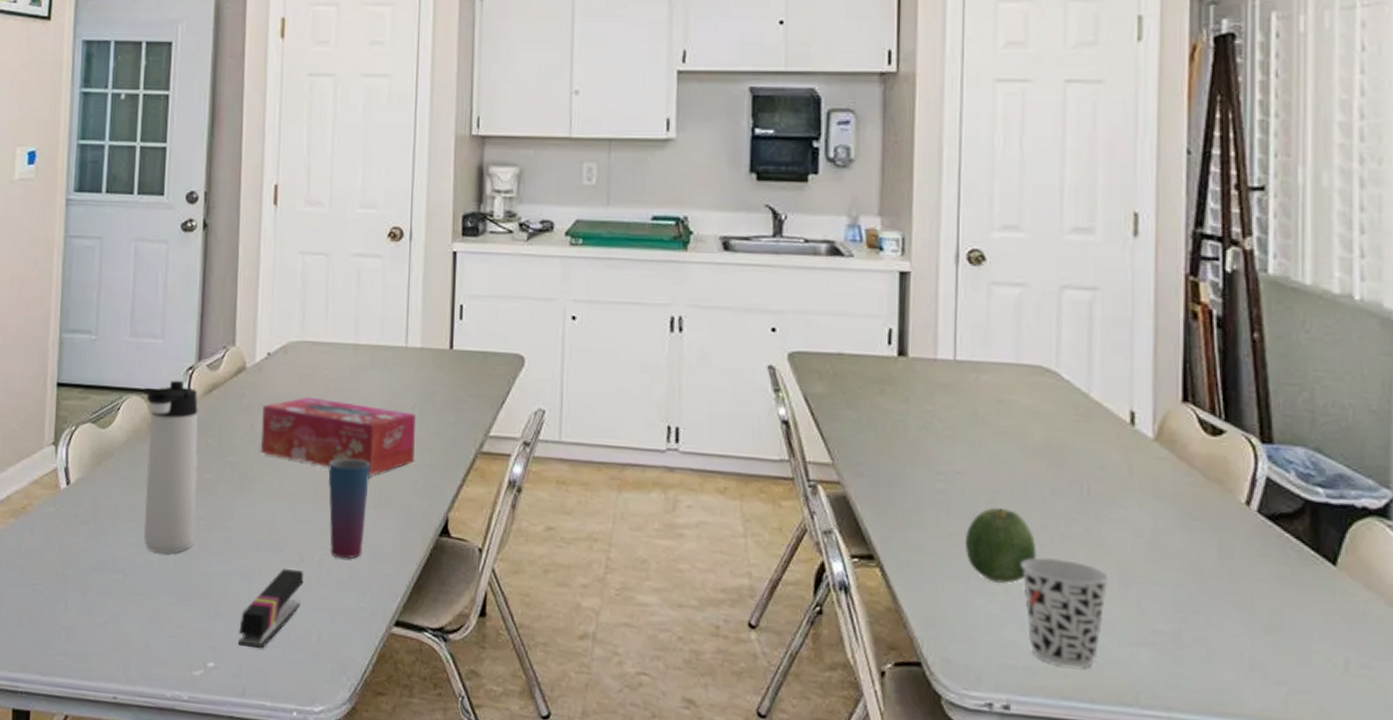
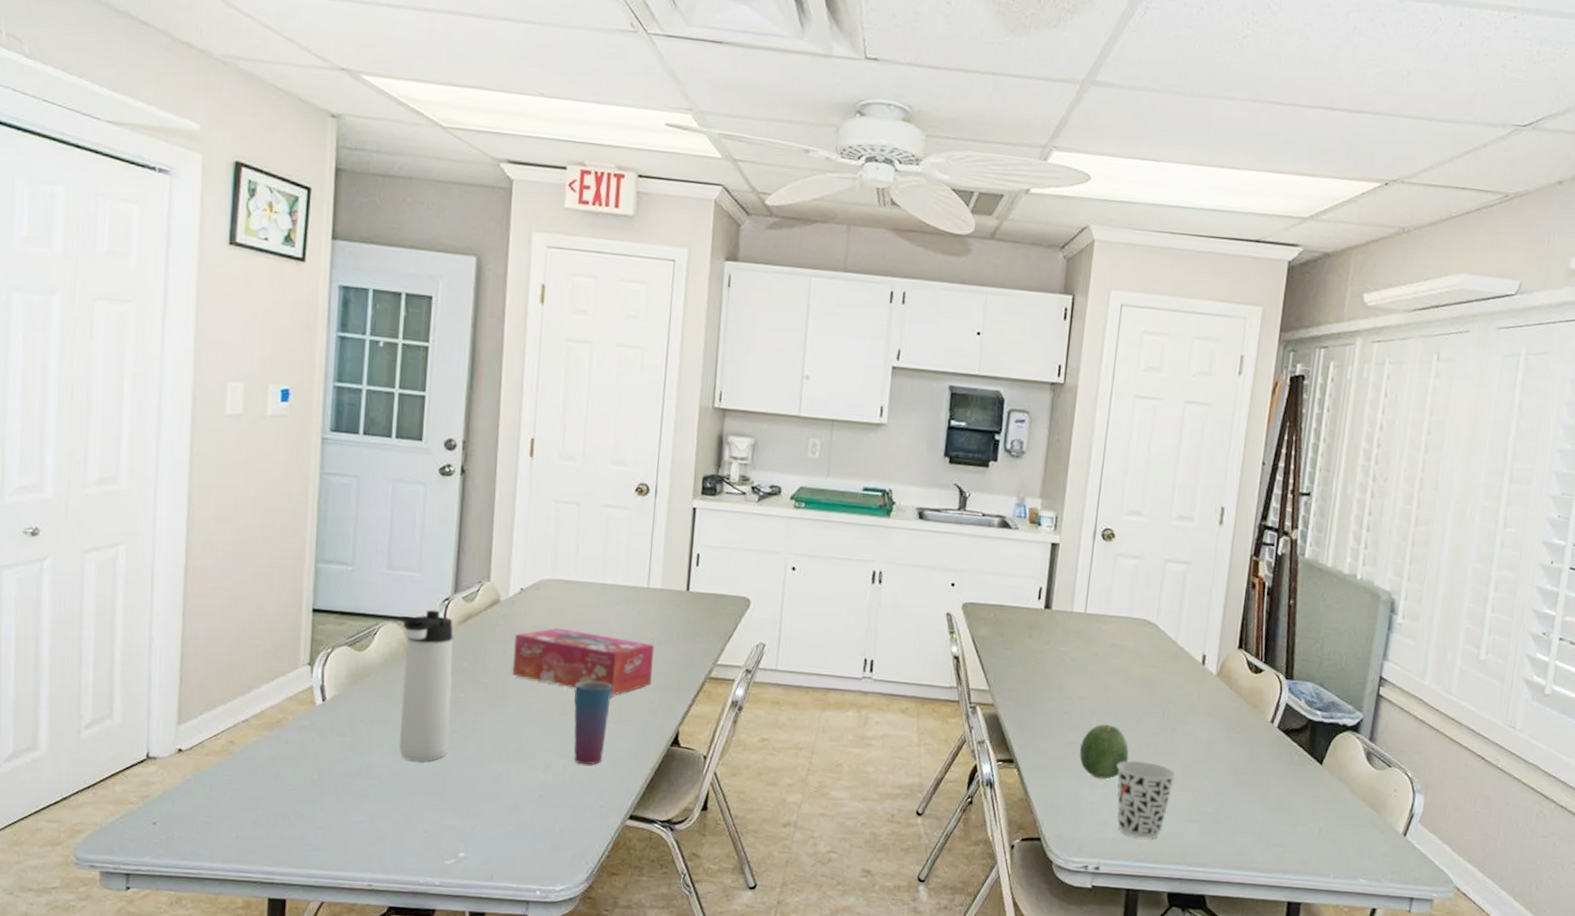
stapler: present [238,568,304,649] -> none [488,773,550,841]

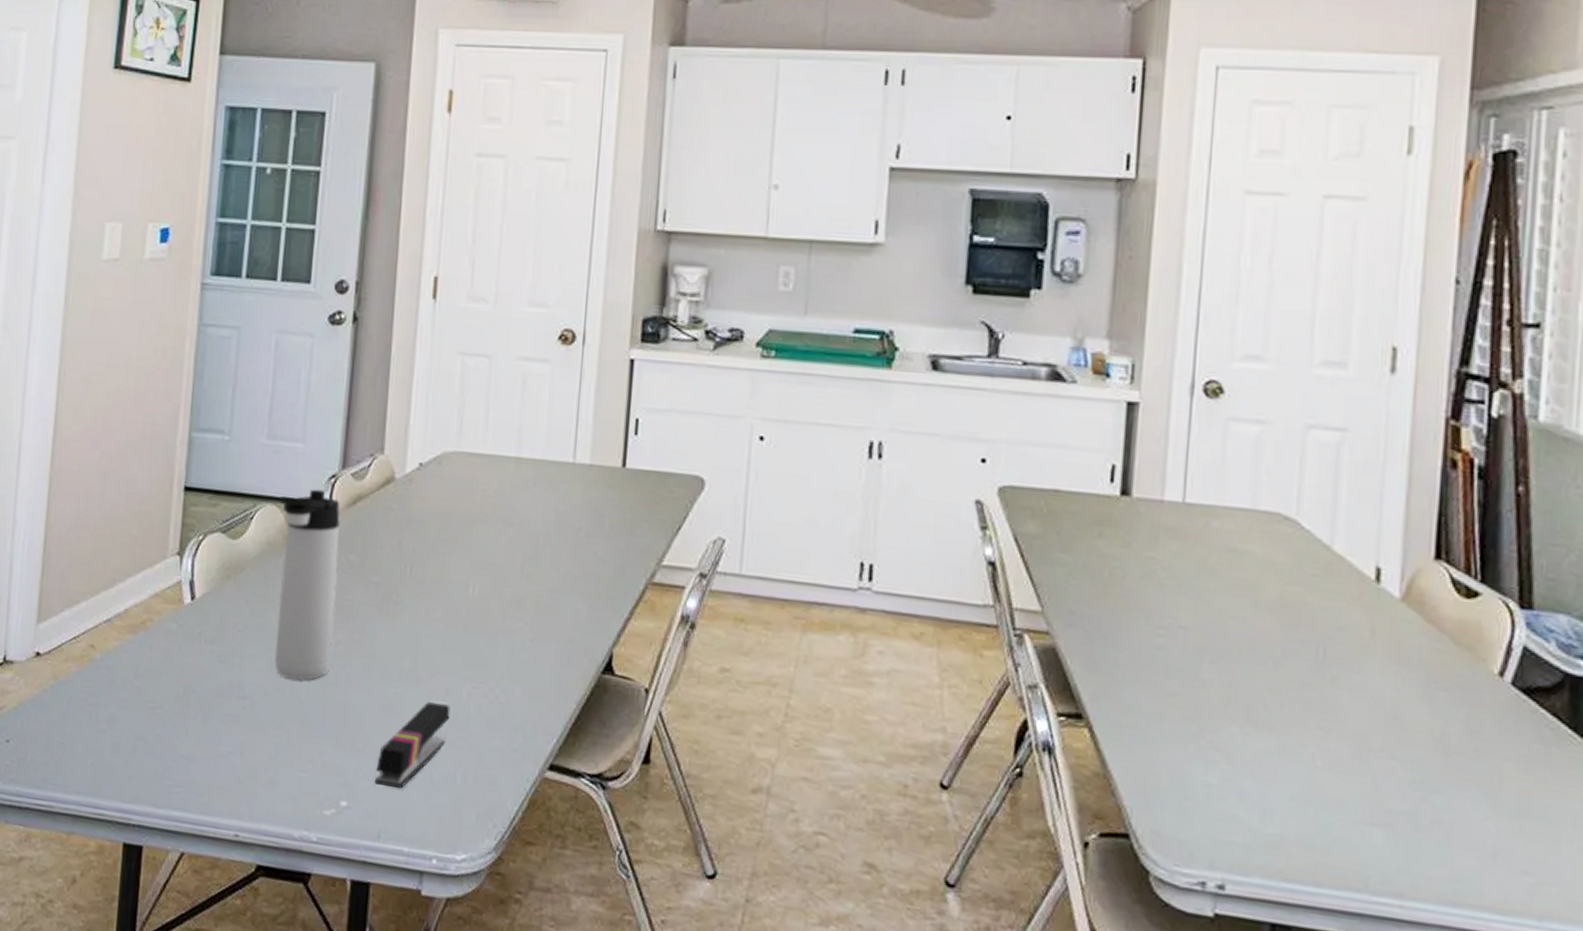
stapler: none [488,773,550,841] -> present [375,701,451,789]
tissue box: present [511,628,654,695] -> none [407,513,581,603]
cup: present [573,681,613,765] -> none [480,583,529,694]
fruit: present [1079,723,1130,779] -> none [1184,666,1264,751]
cup: present [1117,760,1176,839] -> none [1245,724,1343,848]

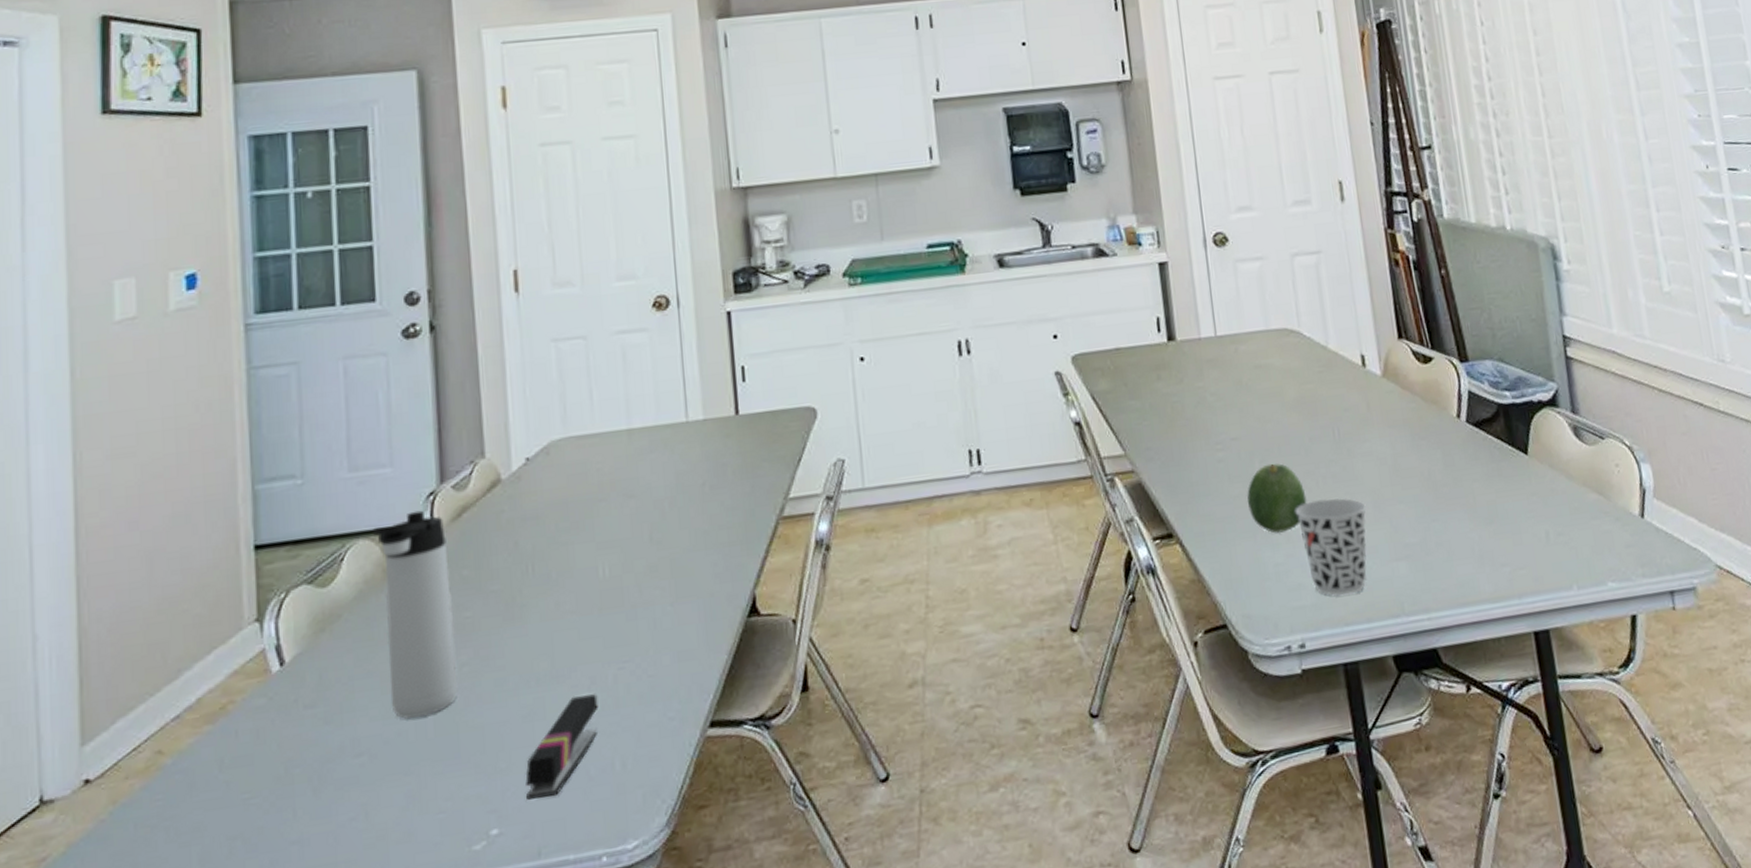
fruit: none [1184,666,1264,751] -> present [1247,463,1307,533]
cup: none [1245,724,1343,848] -> present [1295,497,1367,597]

